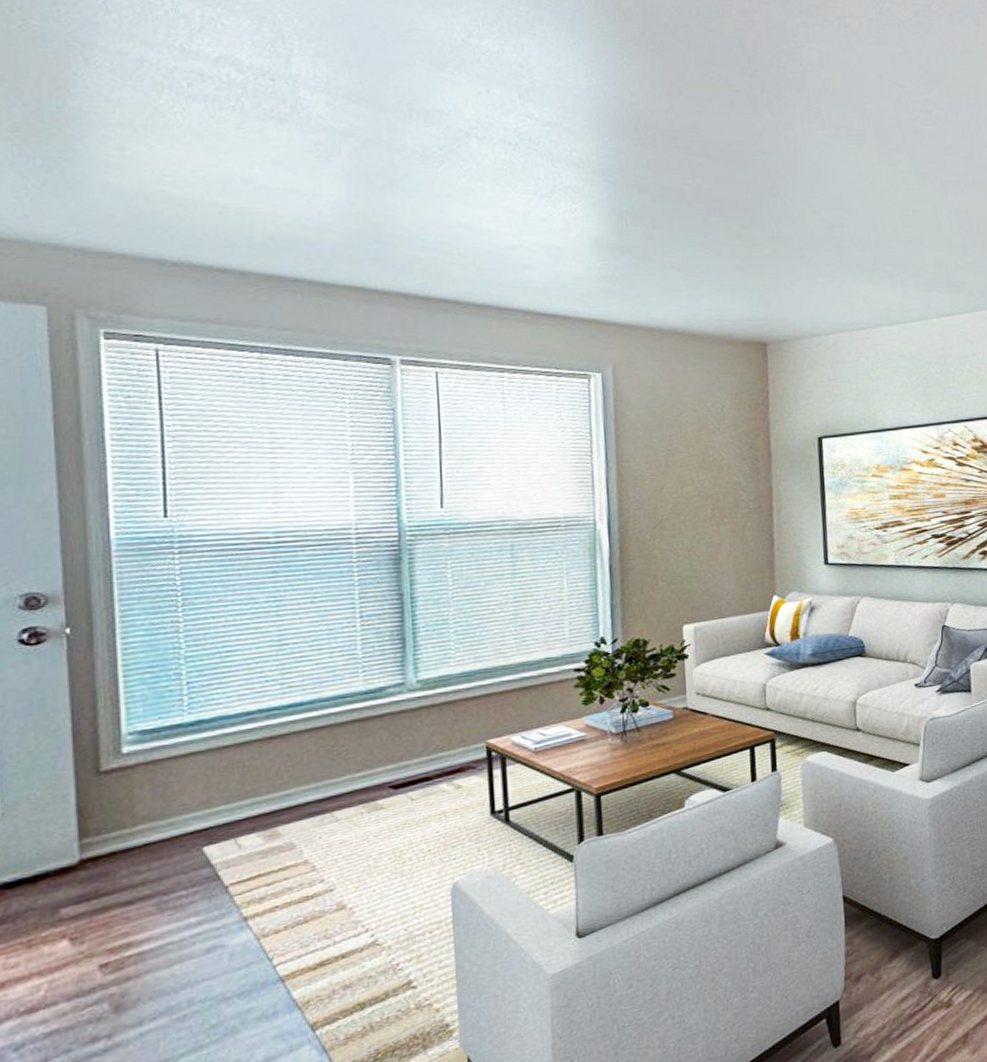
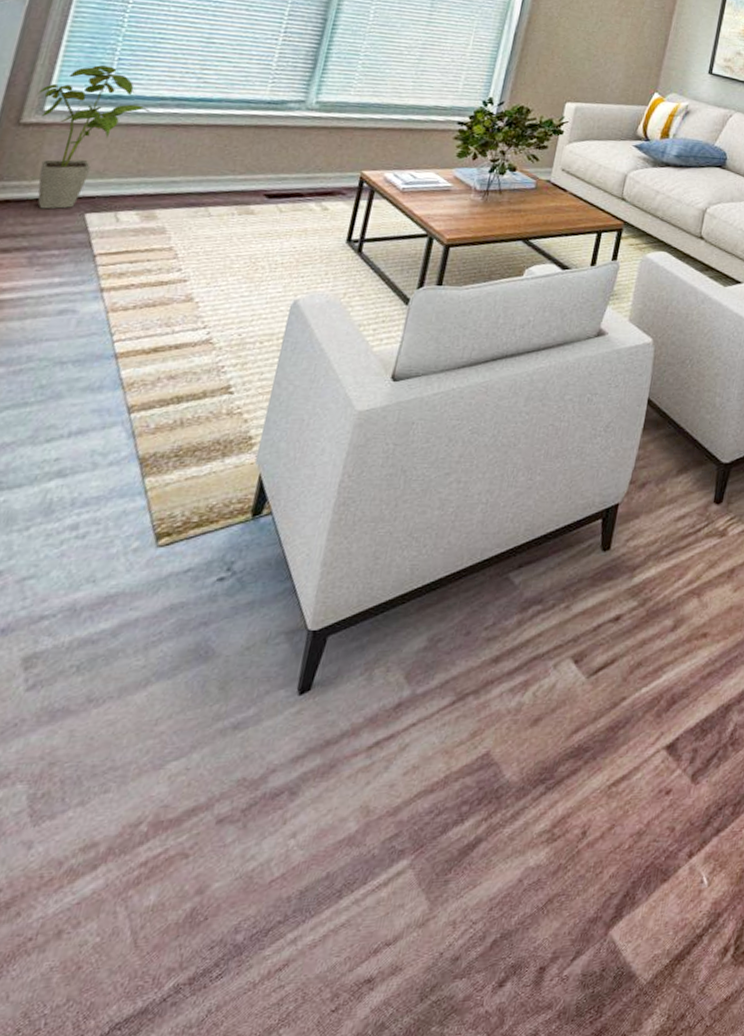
house plant: none [107,692,239,854] -> present [35,65,150,209]

